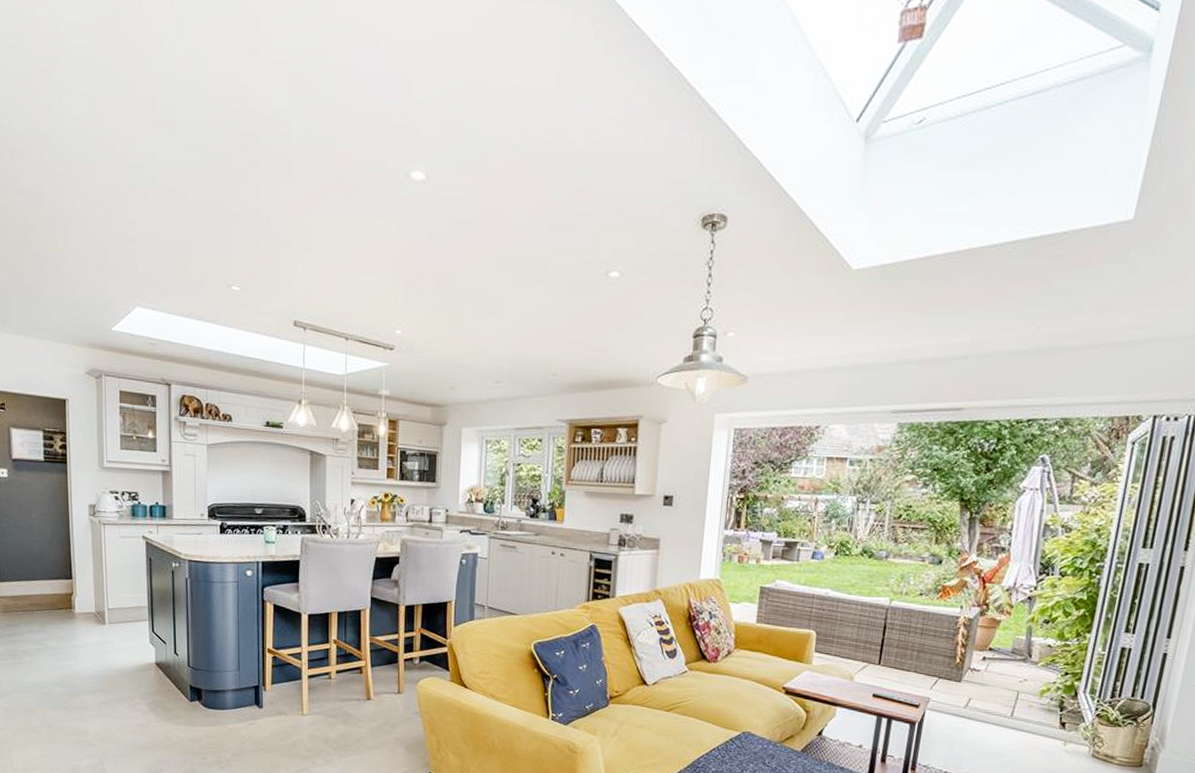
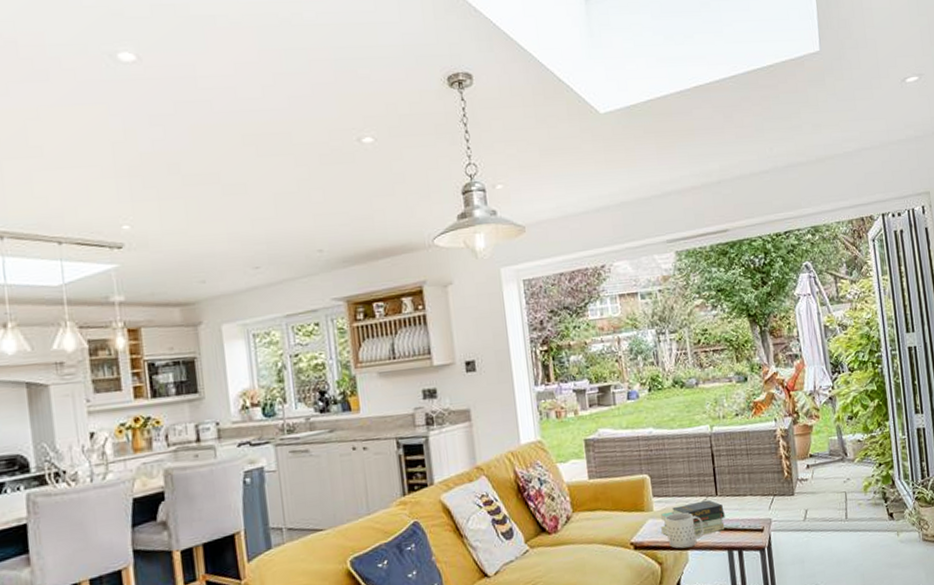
books: none [815,665,883,697] -> present [660,500,725,537]
mug: none [819,671,859,705] -> present [664,512,704,549]

